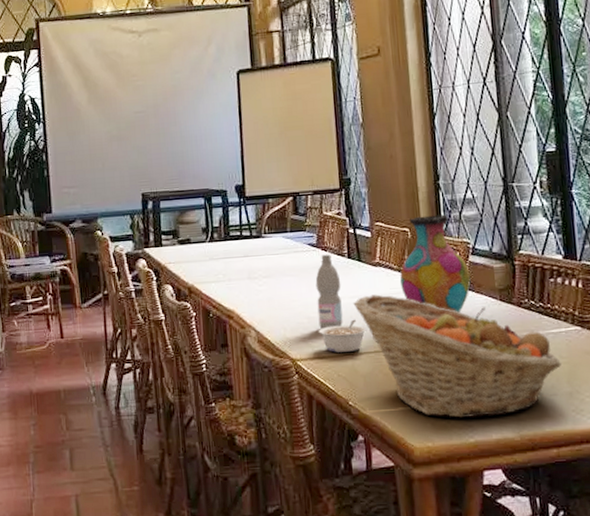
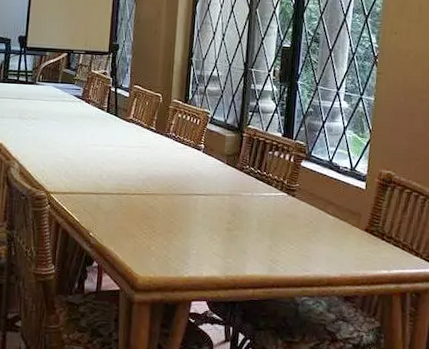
water bottle: present [315,254,343,329] -> none [74,106,98,169]
legume: present [318,319,367,353] -> none [72,164,114,191]
fruit basket: present [353,294,561,419] -> none [105,145,267,258]
vase: present [399,214,471,313] -> none [147,85,206,170]

